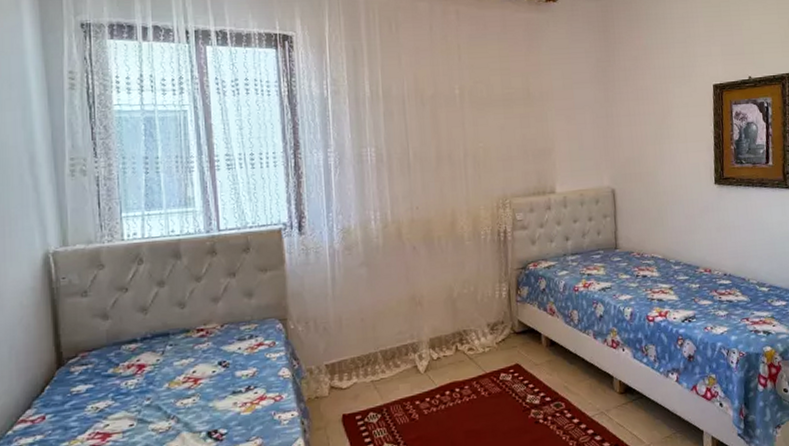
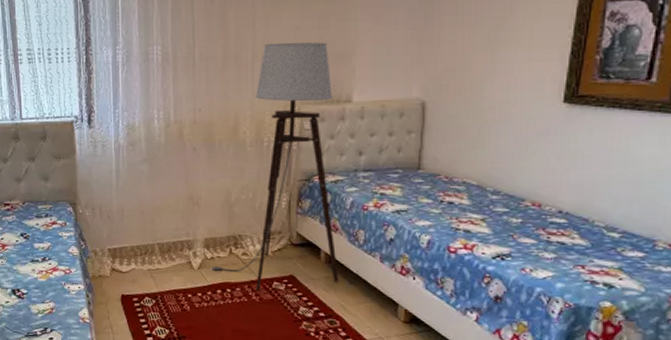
floor lamp: none [438,140,560,386] -> present [212,42,339,291]

